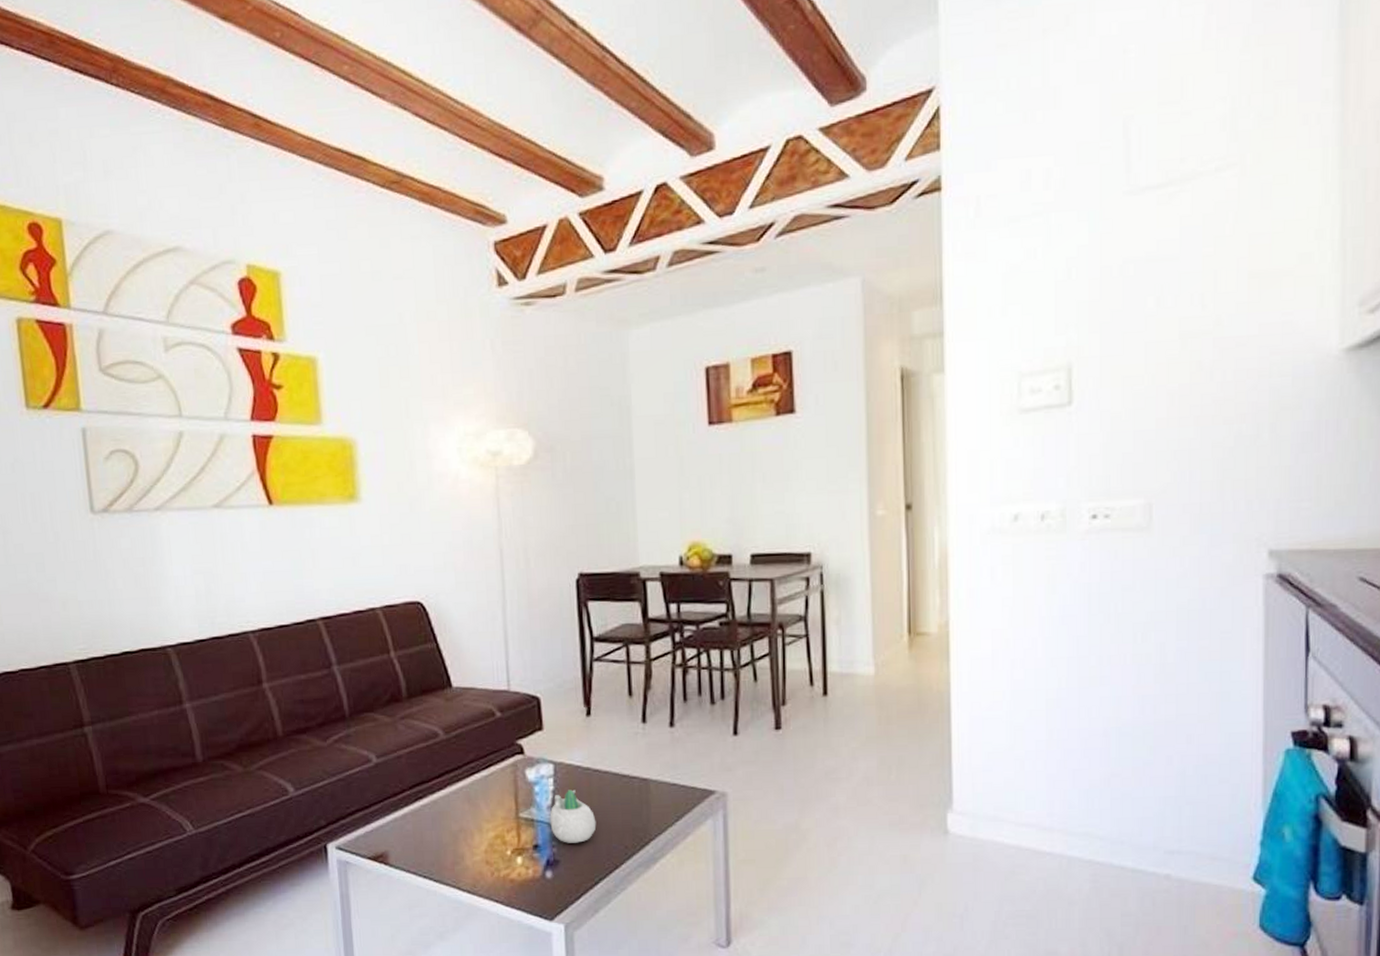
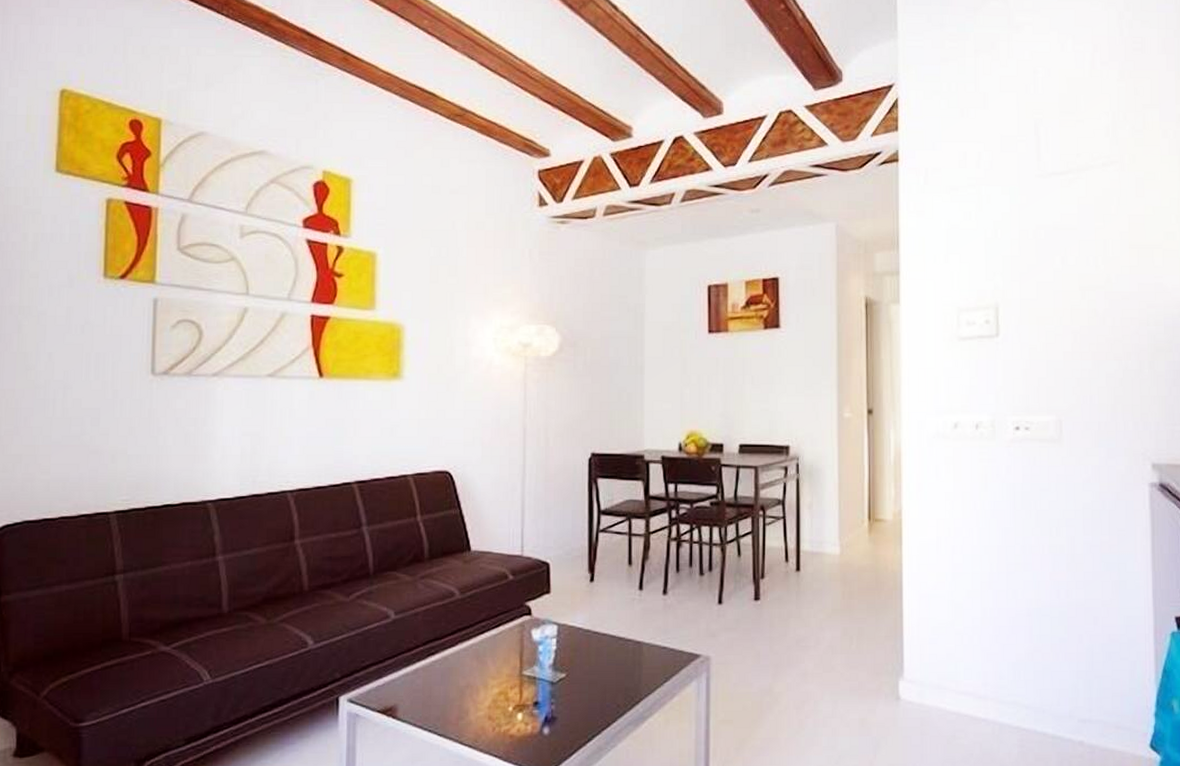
succulent planter: present [549,789,597,843] -> none [550,650,593,701]

